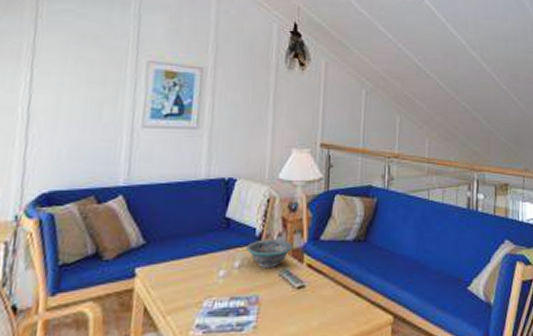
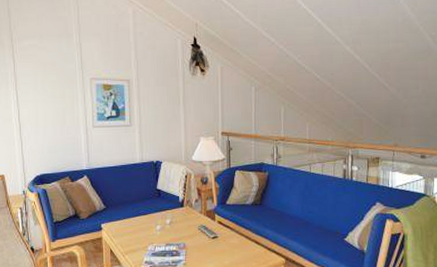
decorative bowl: present [246,239,294,268] -> none [174,204,207,224]

